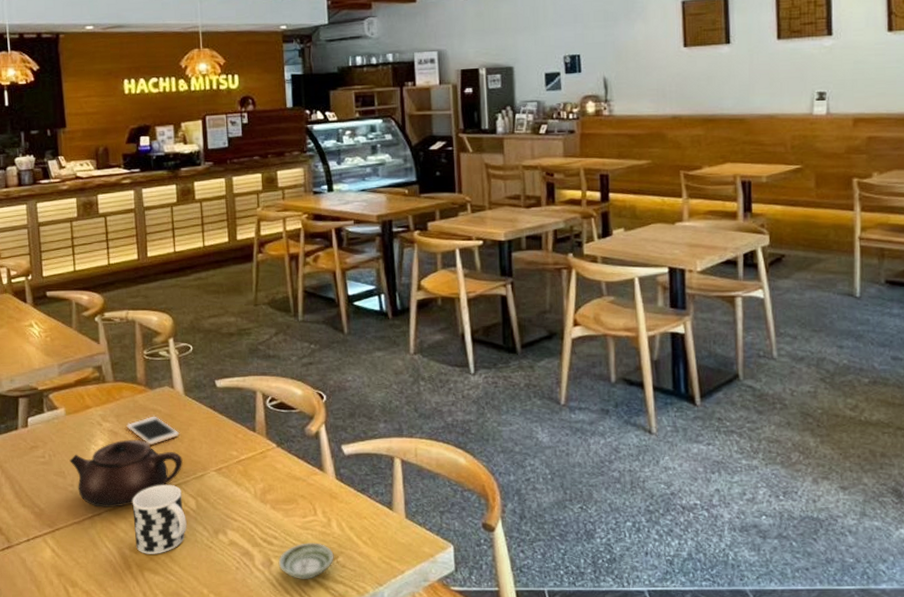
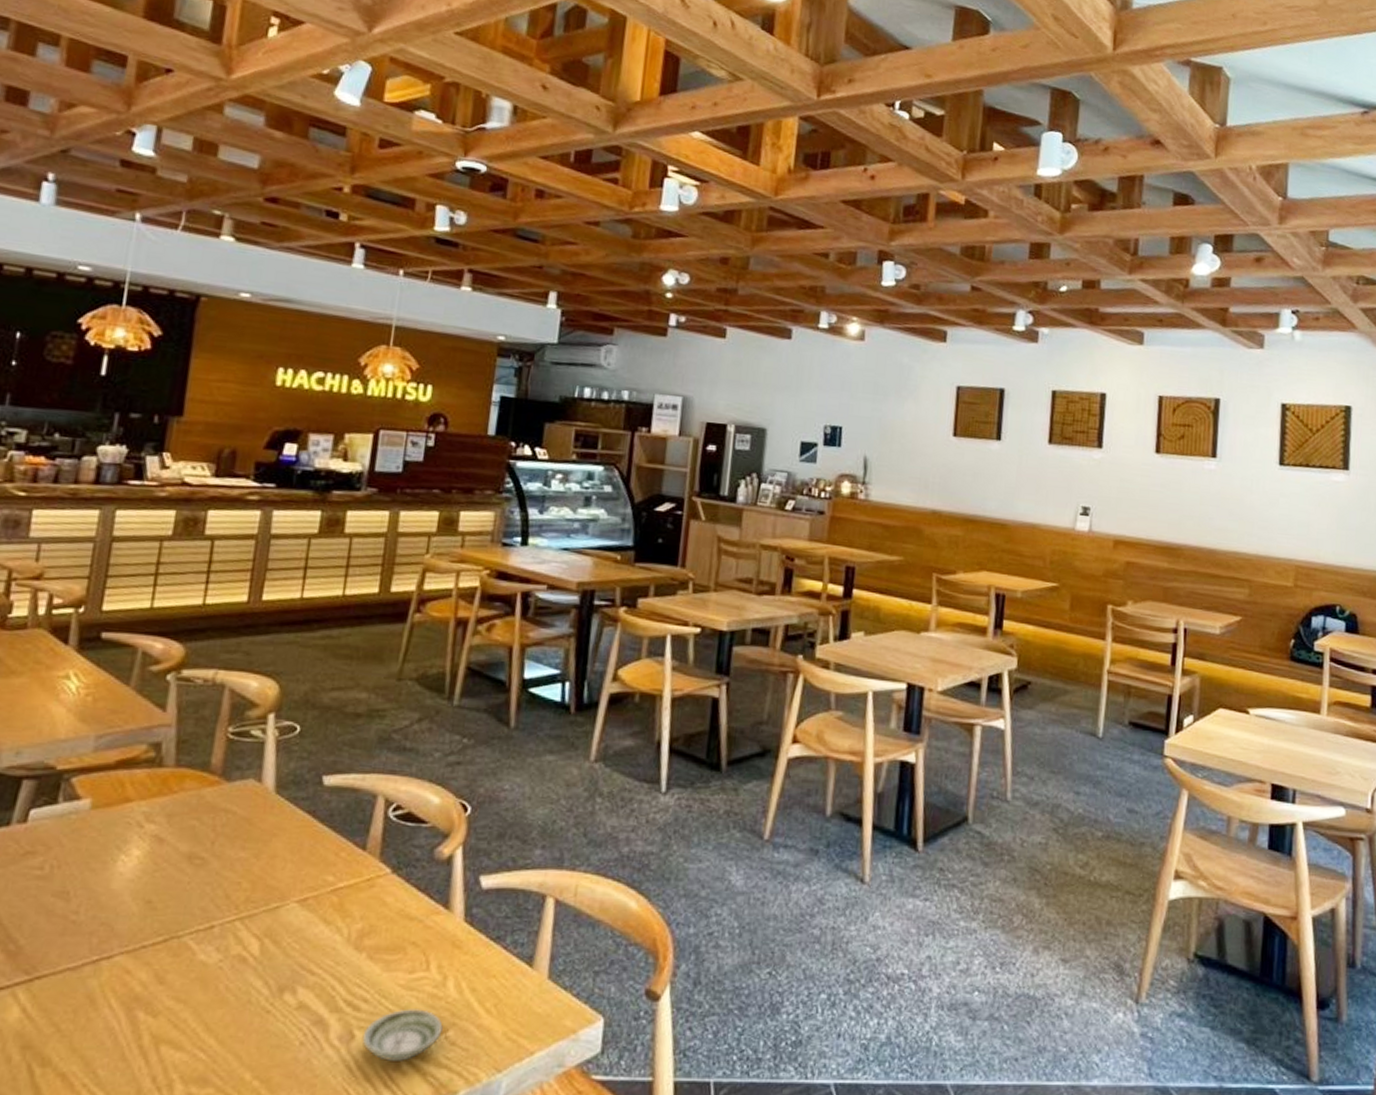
teapot: present [69,439,183,507] -> none [81,850,254,948]
cell phone: present [126,416,180,446] -> none [180,819,257,861]
cup: present [132,484,187,554] -> none [156,917,243,1020]

